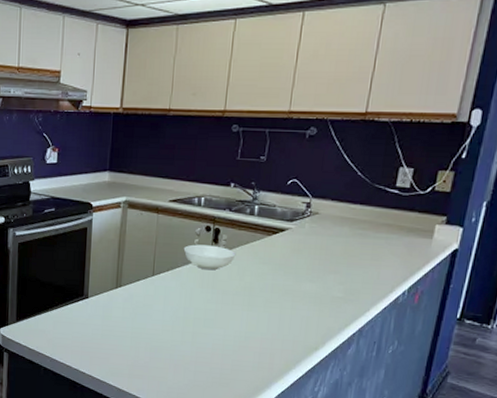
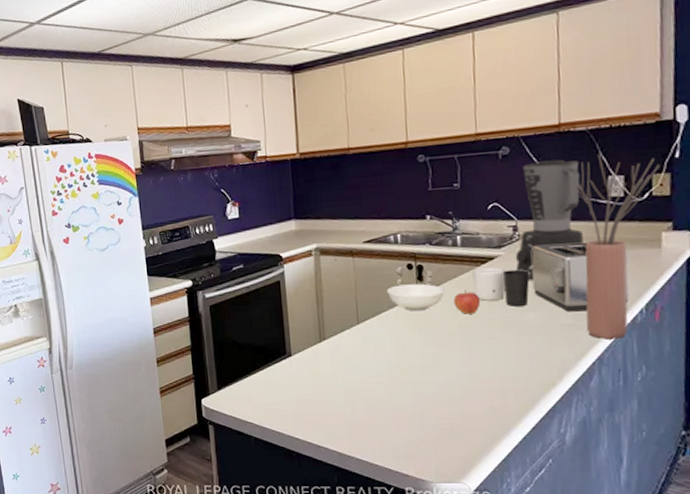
apple: none [242,255,266,279] -> present [453,289,481,314]
mug: none [261,237,293,269] -> present [472,267,506,301]
cup: none [288,242,313,276] -> present [503,269,530,306]
blender: none [302,145,377,255] -> present [515,159,583,281]
toaster: none [314,223,402,288] -> present [531,242,629,312]
vase: none [353,145,447,315] -> present [574,154,660,339]

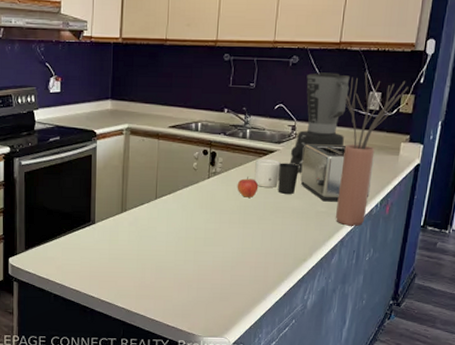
bowl: present [386,283,445,311] -> none [183,168,231,192]

